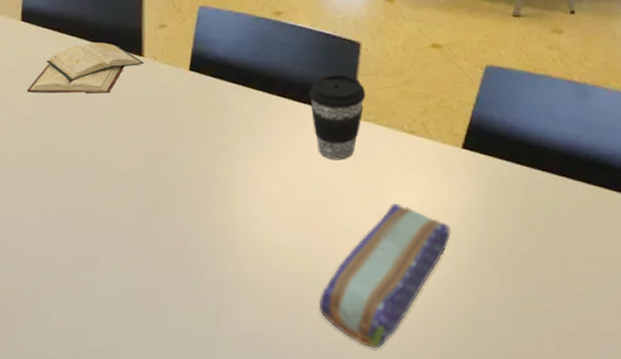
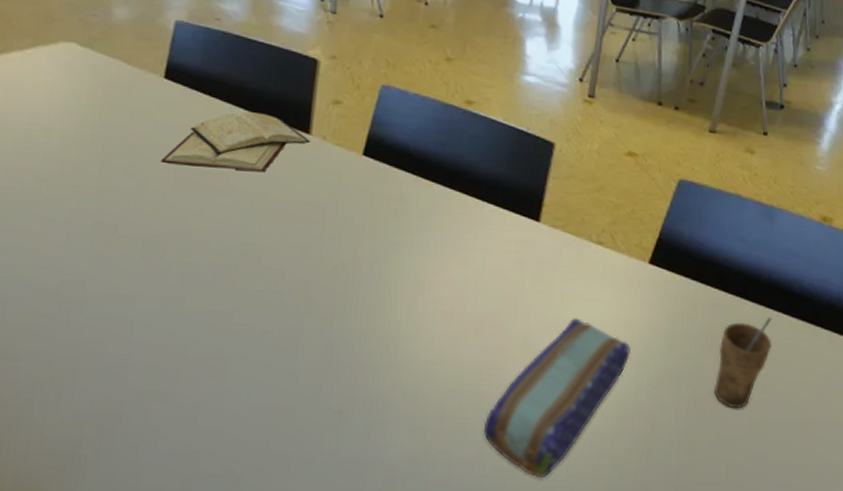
coffee cup: present [309,73,366,160] -> none [494,173,556,268]
cup: none [538,193,595,282] -> present [714,317,772,409]

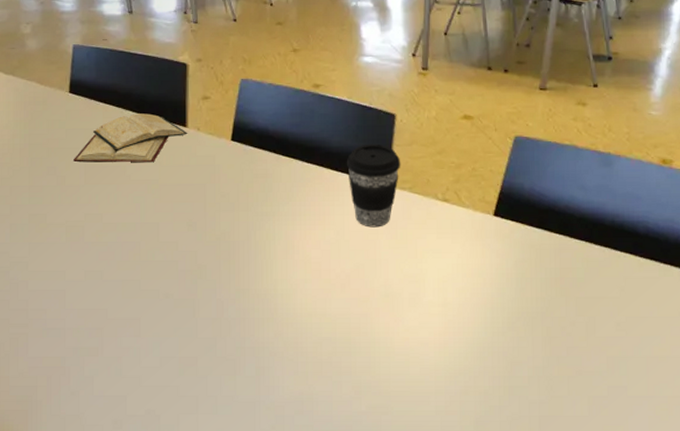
pencil case: present [483,318,631,479] -> none [356,270,484,414]
coffee cup: none [494,173,556,268] -> present [346,143,401,228]
cup: present [714,317,772,409] -> none [568,259,622,346]

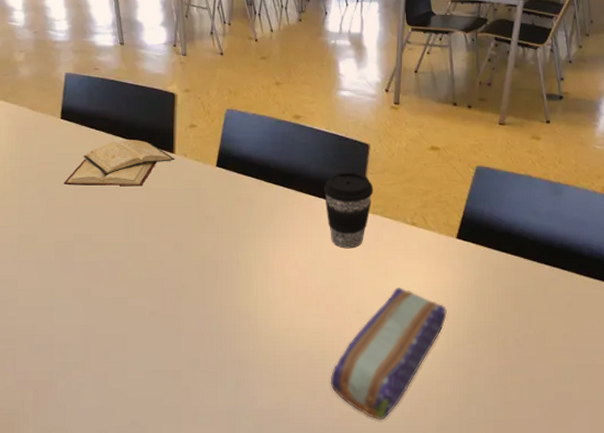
pencil case: none [356,270,484,414] -> present [330,287,447,420]

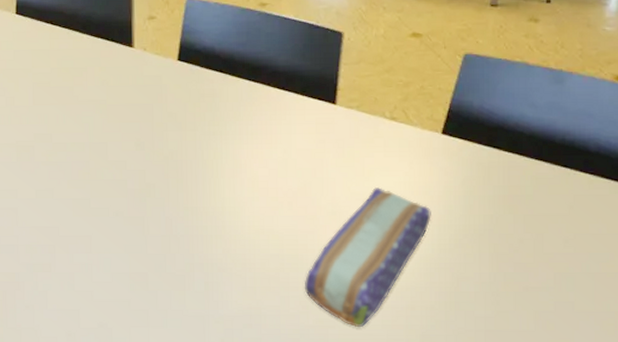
diary: present [64,140,175,185] -> none [22,34,134,83]
coffee cup: present [323,171,374,249] -> none [293,62,349,146]

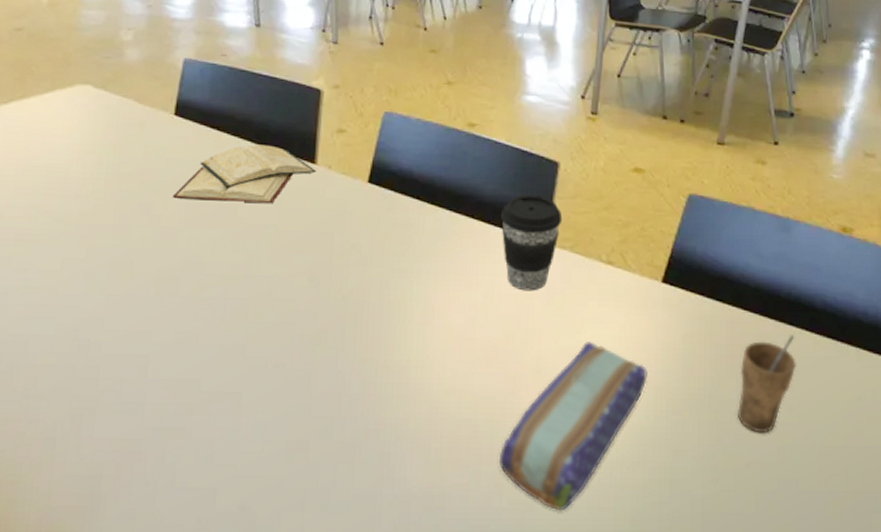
diary: none [22,34,134,83] -> present [173,144,317,203]
coffee cup: none [293,62,349,146] -> present [500,194,563,291]
cup: none [516,176,571,263] -> present [738,335,796,433]

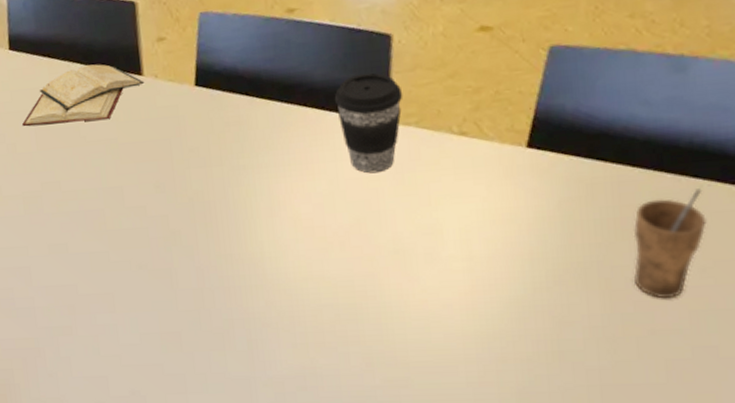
pencil case: present [498,342,648,511] -> none [366,218,521,387]

